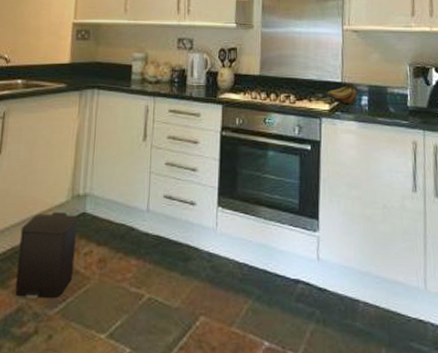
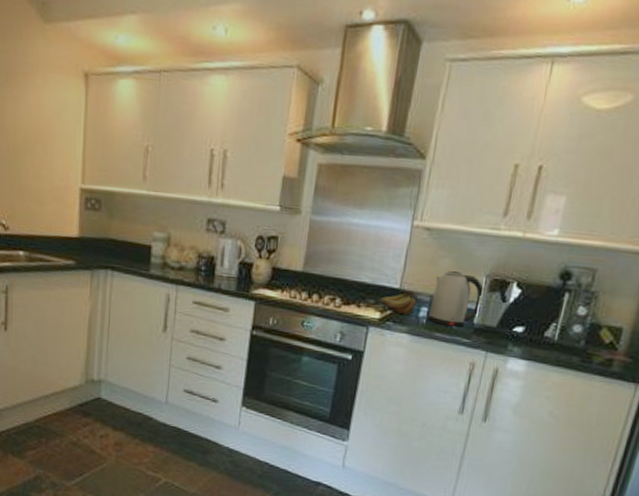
pedal bin: present [15,212,78,299] -> none [32,394,93,472]
kettle: none [369,62,411,111] -> present [427,270,484,328]

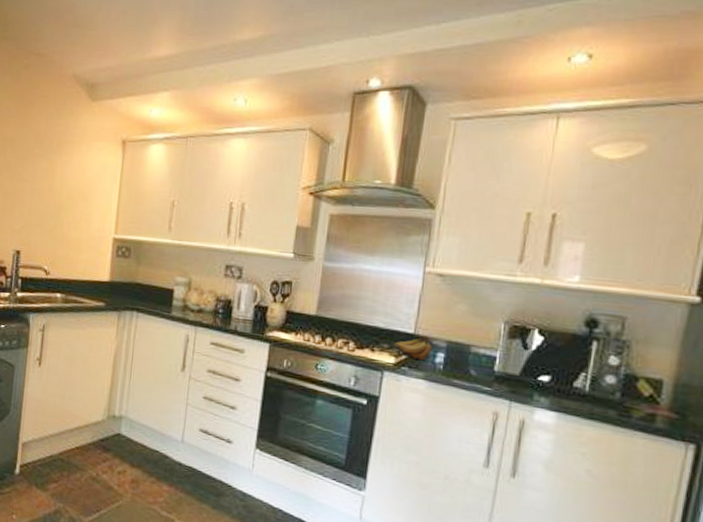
kettle: present [427,270,484,328] -> none [444,316,503,375]

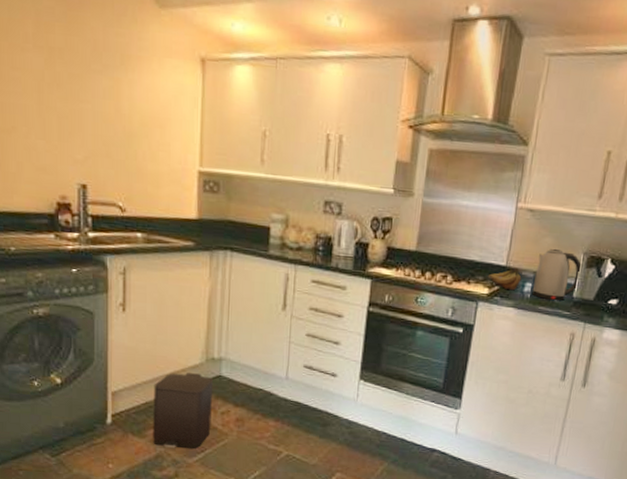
pedal bin: none [53,428,113,508] -> present [153,373,214,449]
kettle: none [444,316,503,375] -> present [531,248,582,301]

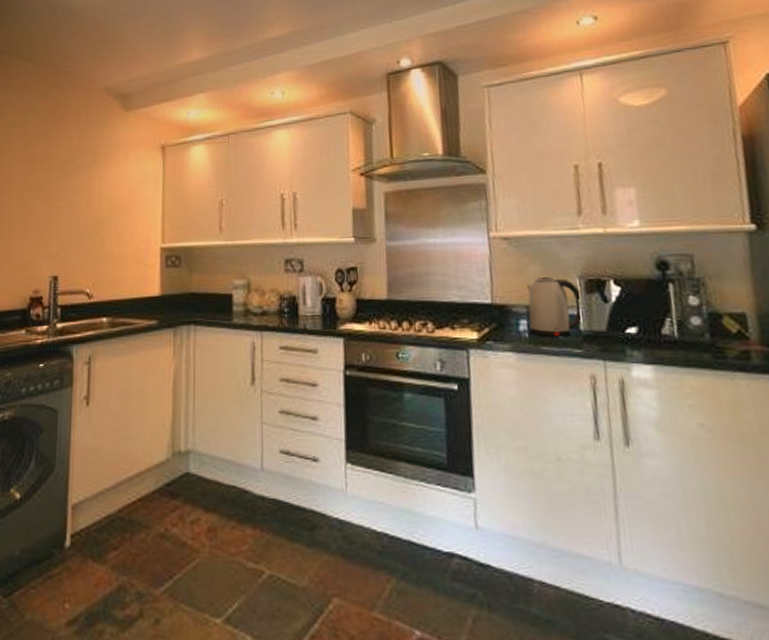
pedal bin: present [153,373,214,449] -> none [115,473,181,576]
fruit: present [487,267,522,291] -> none [473,304,514,332]

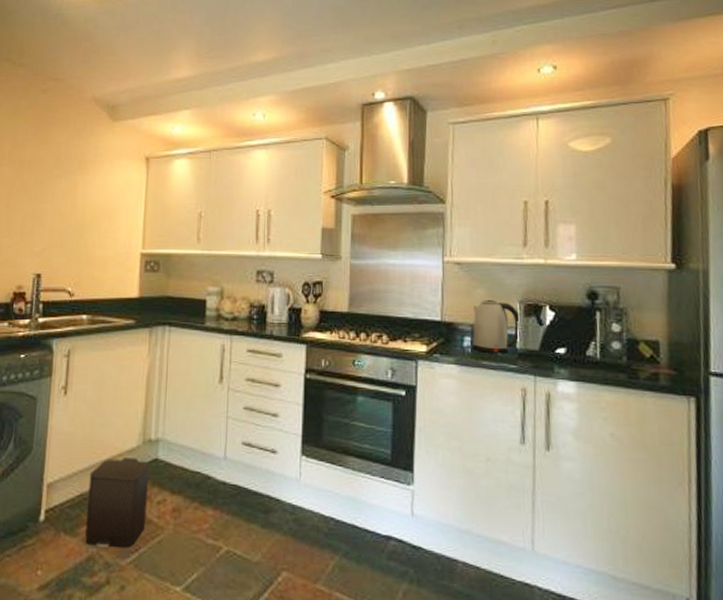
pedal bin: none [115,473,181,576] -> present [85,458,150,549]

